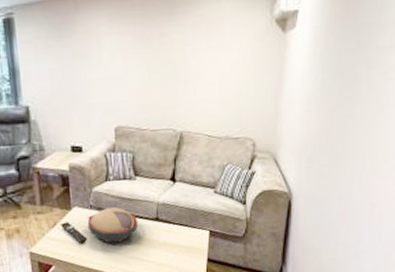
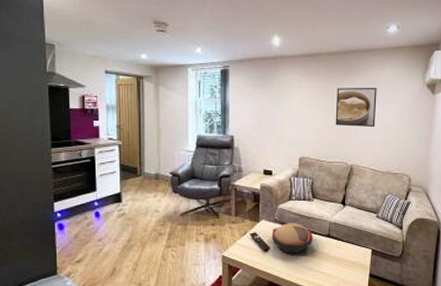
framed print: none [158,28,211,83] -> present [335,87,377,127]

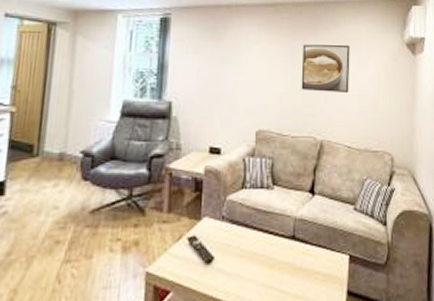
decorative bowl: present [271,223,314,254] -> none [216,220,273,265]

